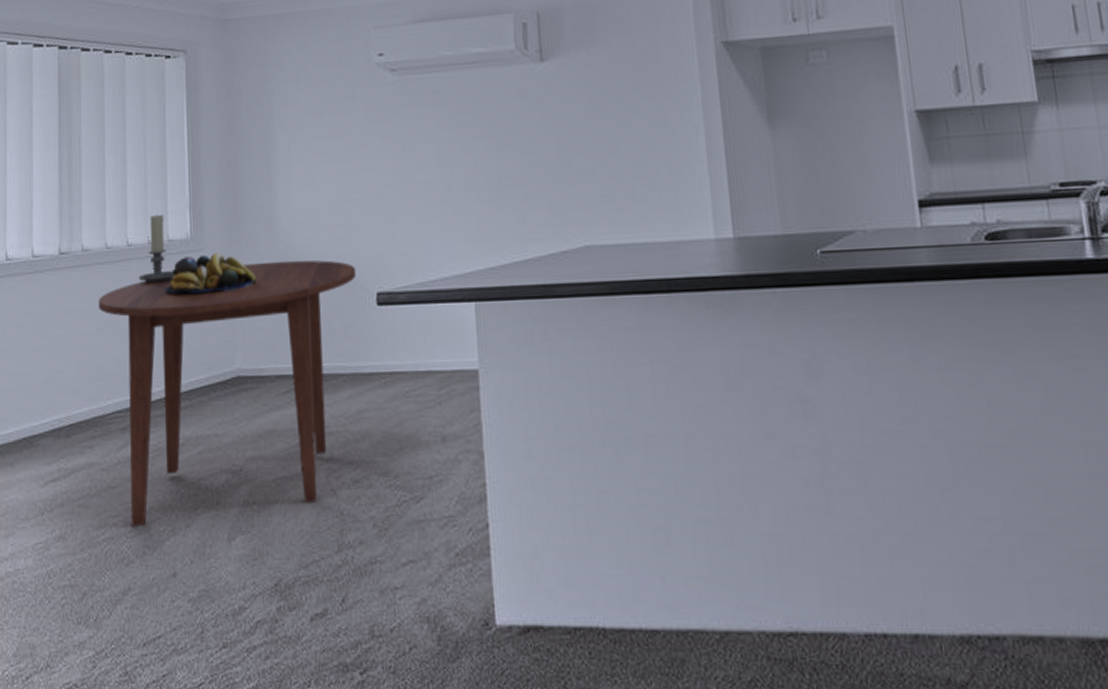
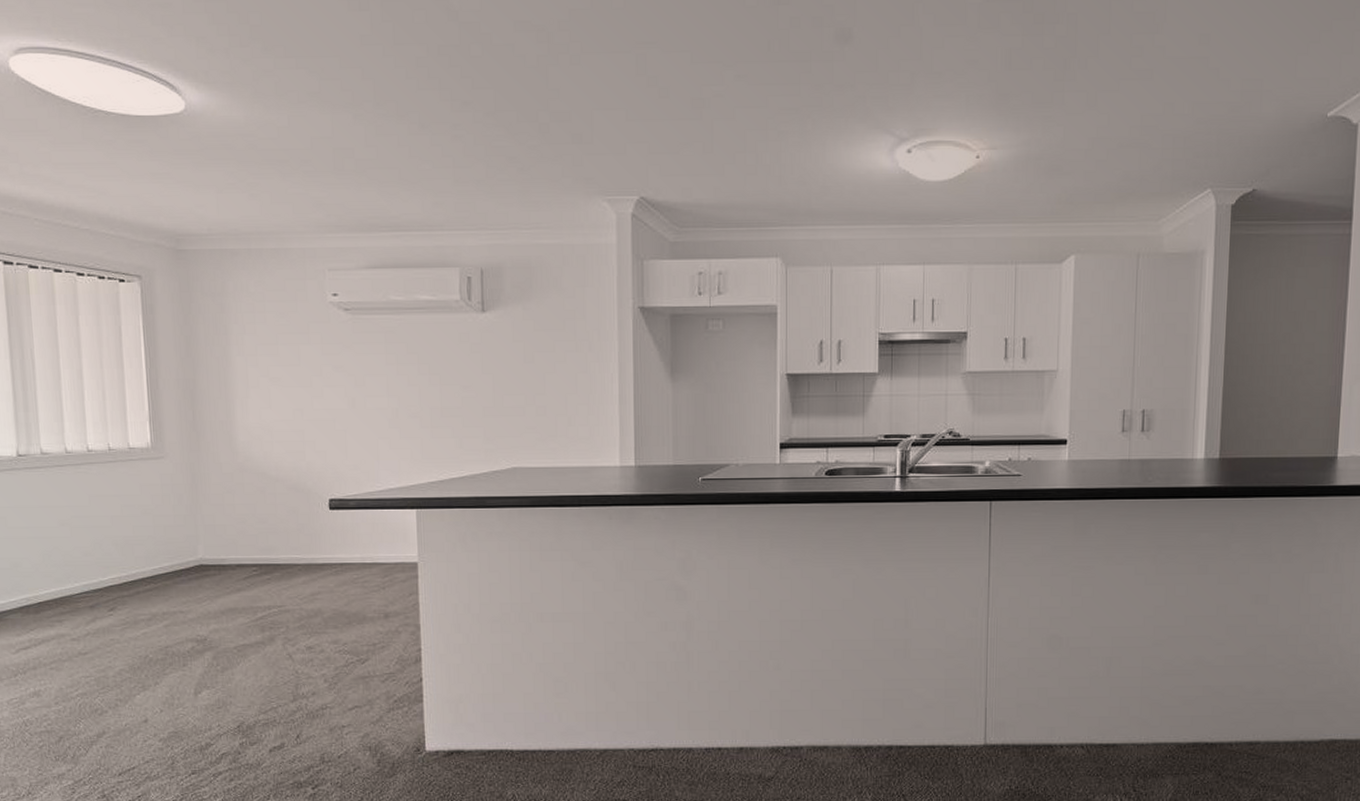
dining table: present [99,260,357,527] -> none [61,470,311,685]
candle holder: present [138,214,175,283] -> none [100,424,137,484]
fruit bowl: present [165,252,257,294] -> none [127,460,217,495]

